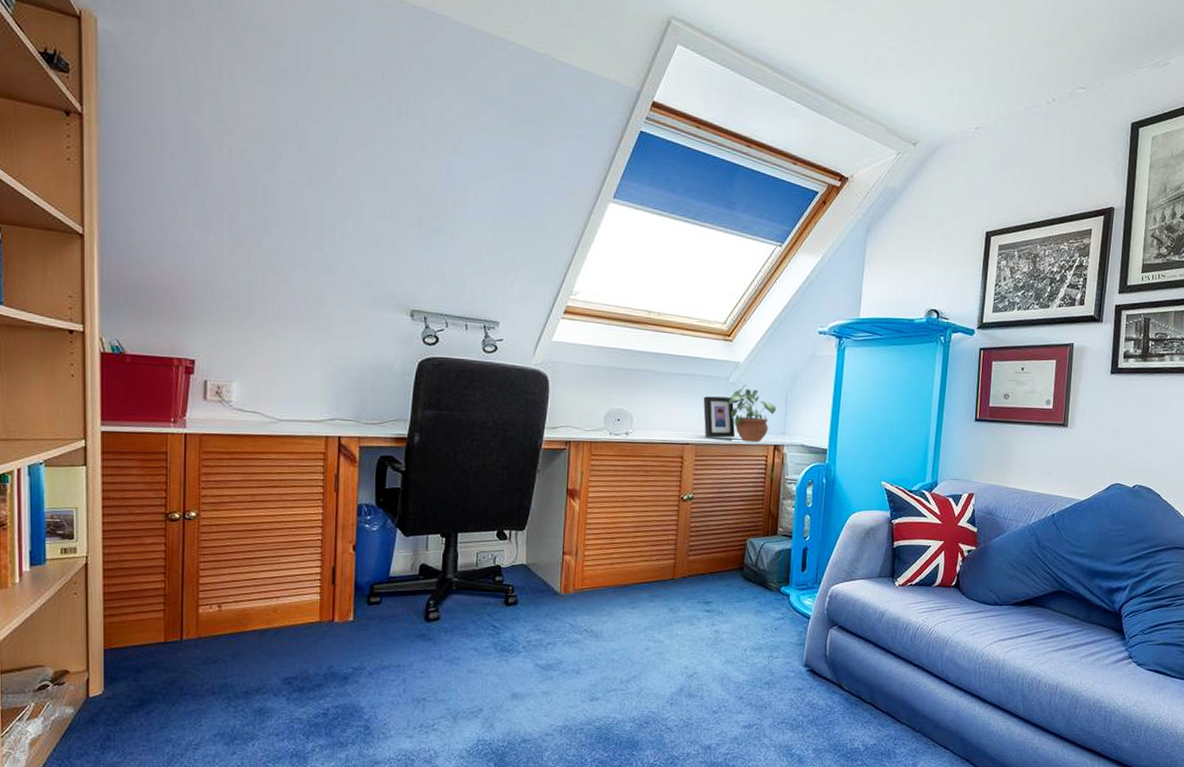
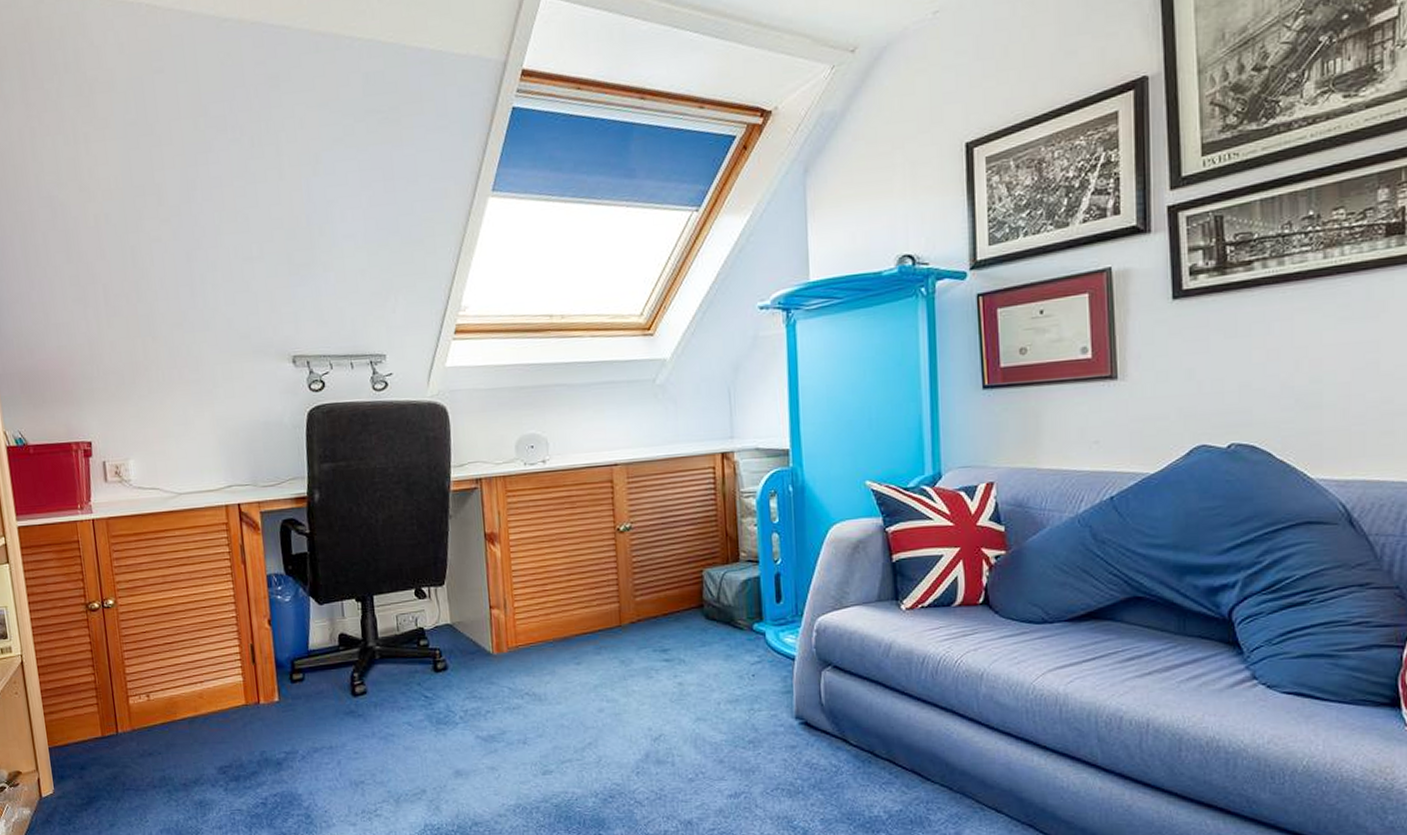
picture frame: present [703,396,736,438] -> none [627,401,673,455]
potted plant: present [725,385,777,442] -> none [654,385,719,453]

